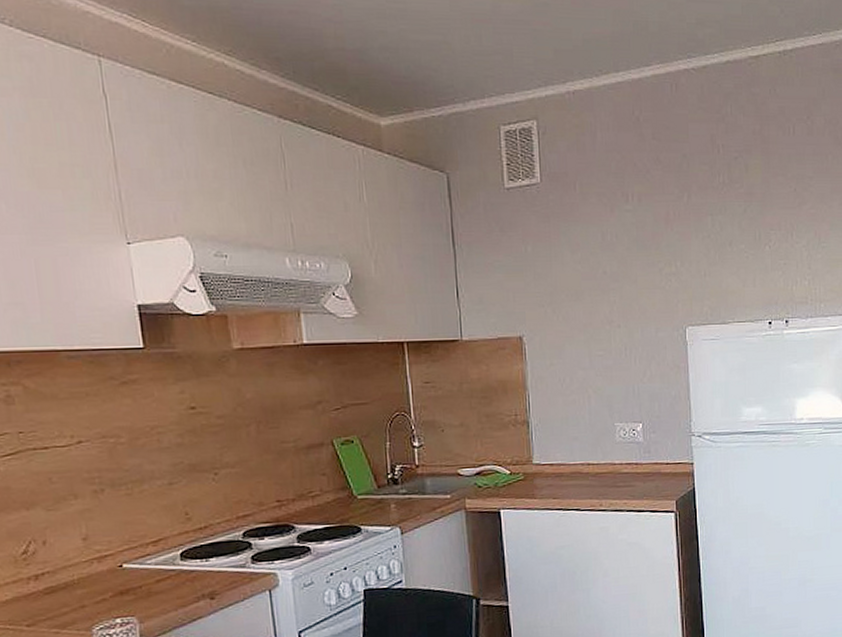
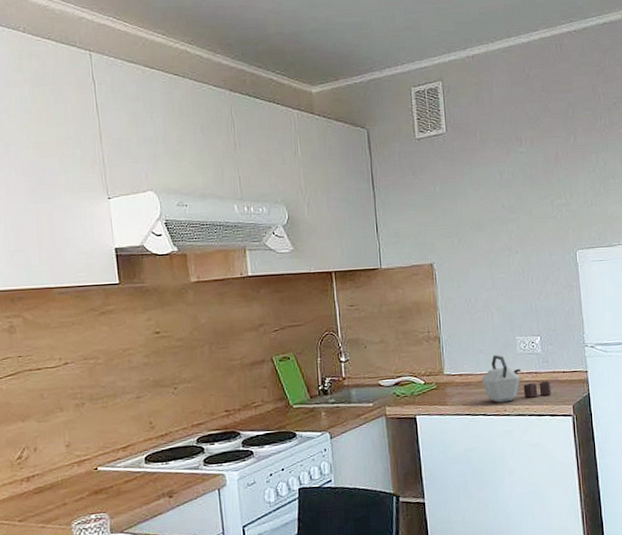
kettle: none [575,443,653,497] -> present [481,355,551,403]

